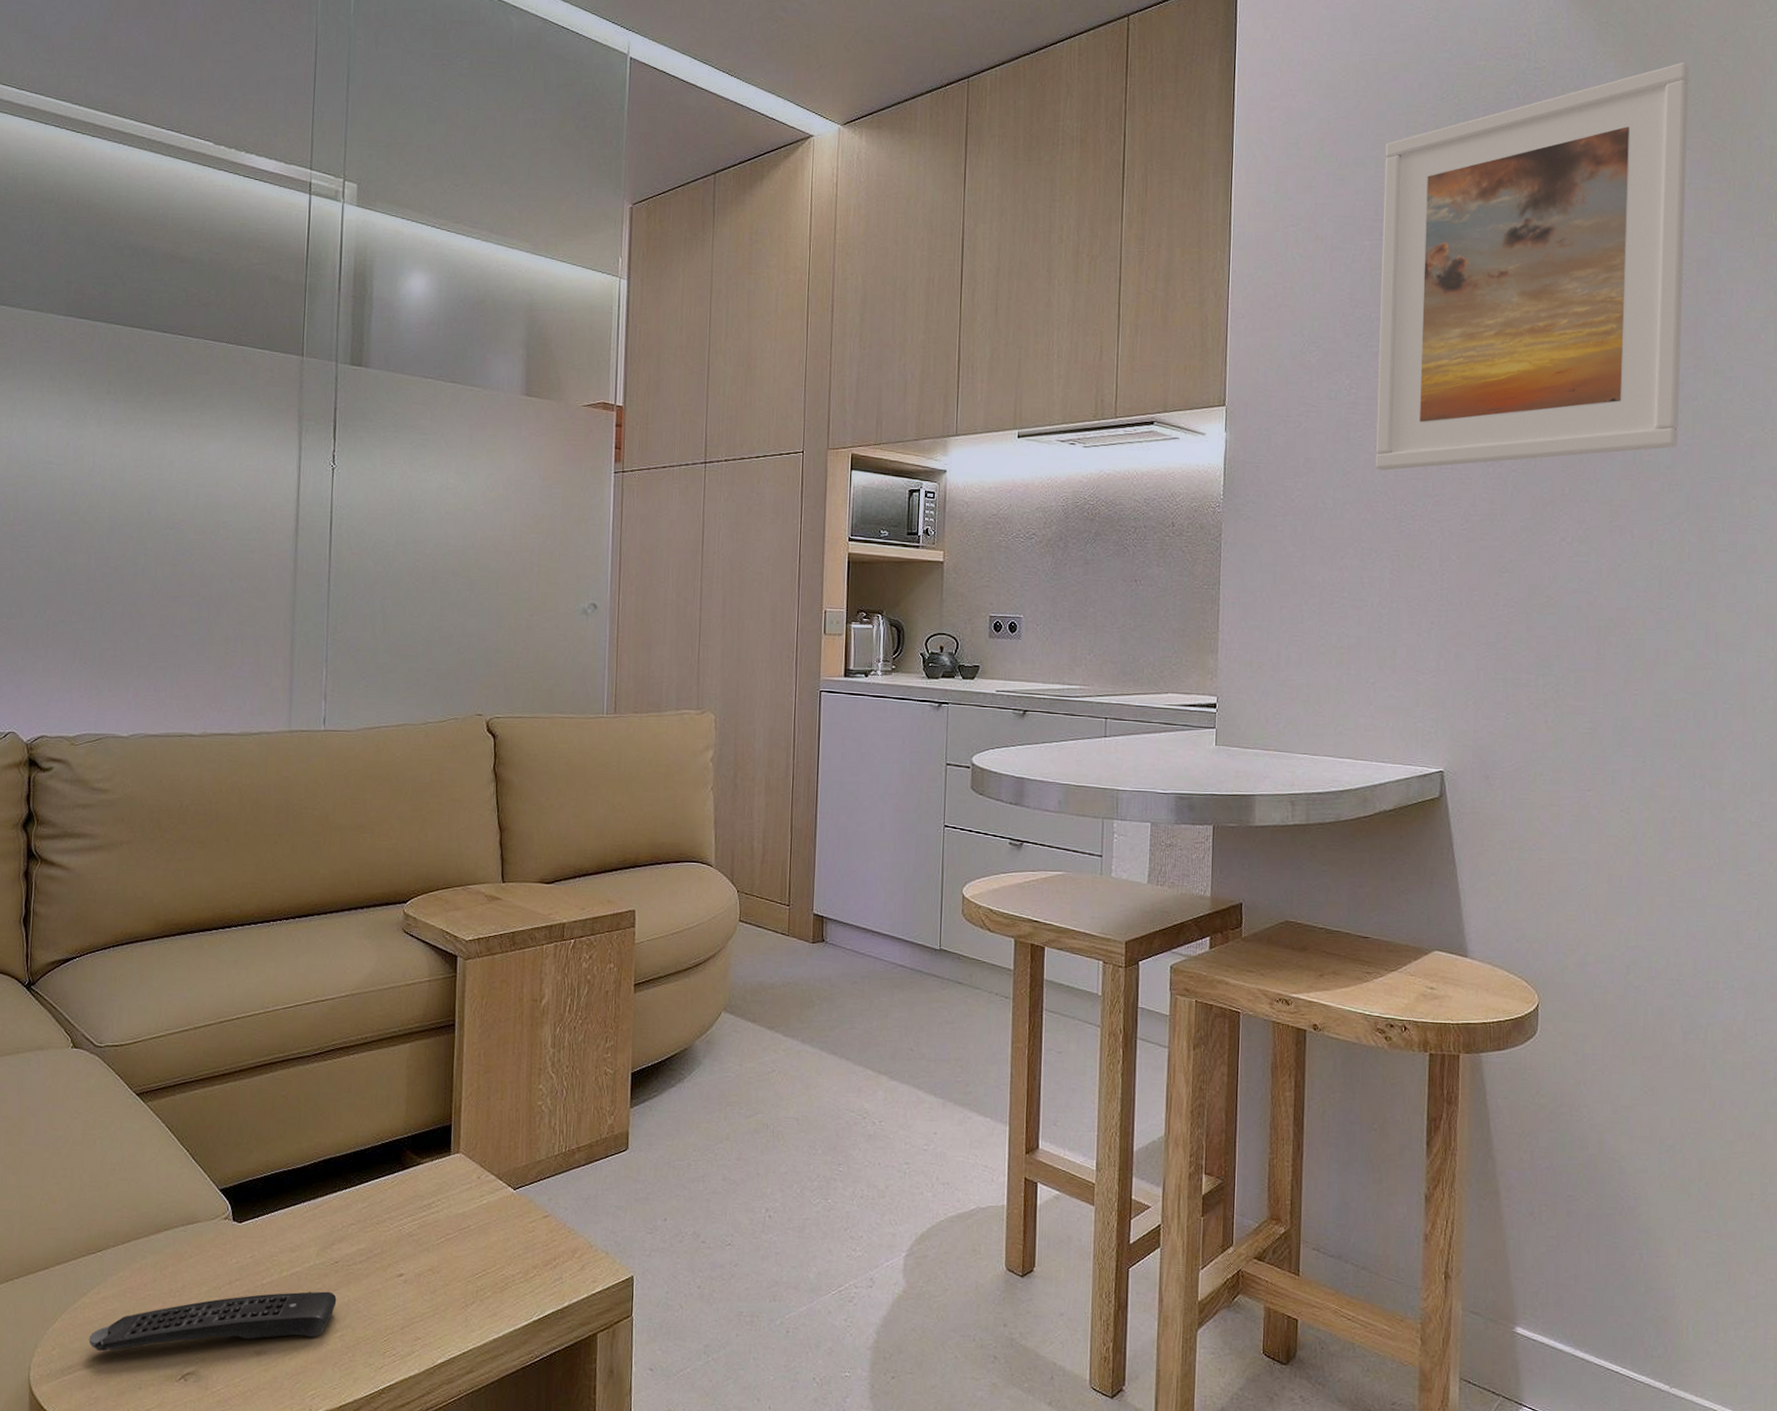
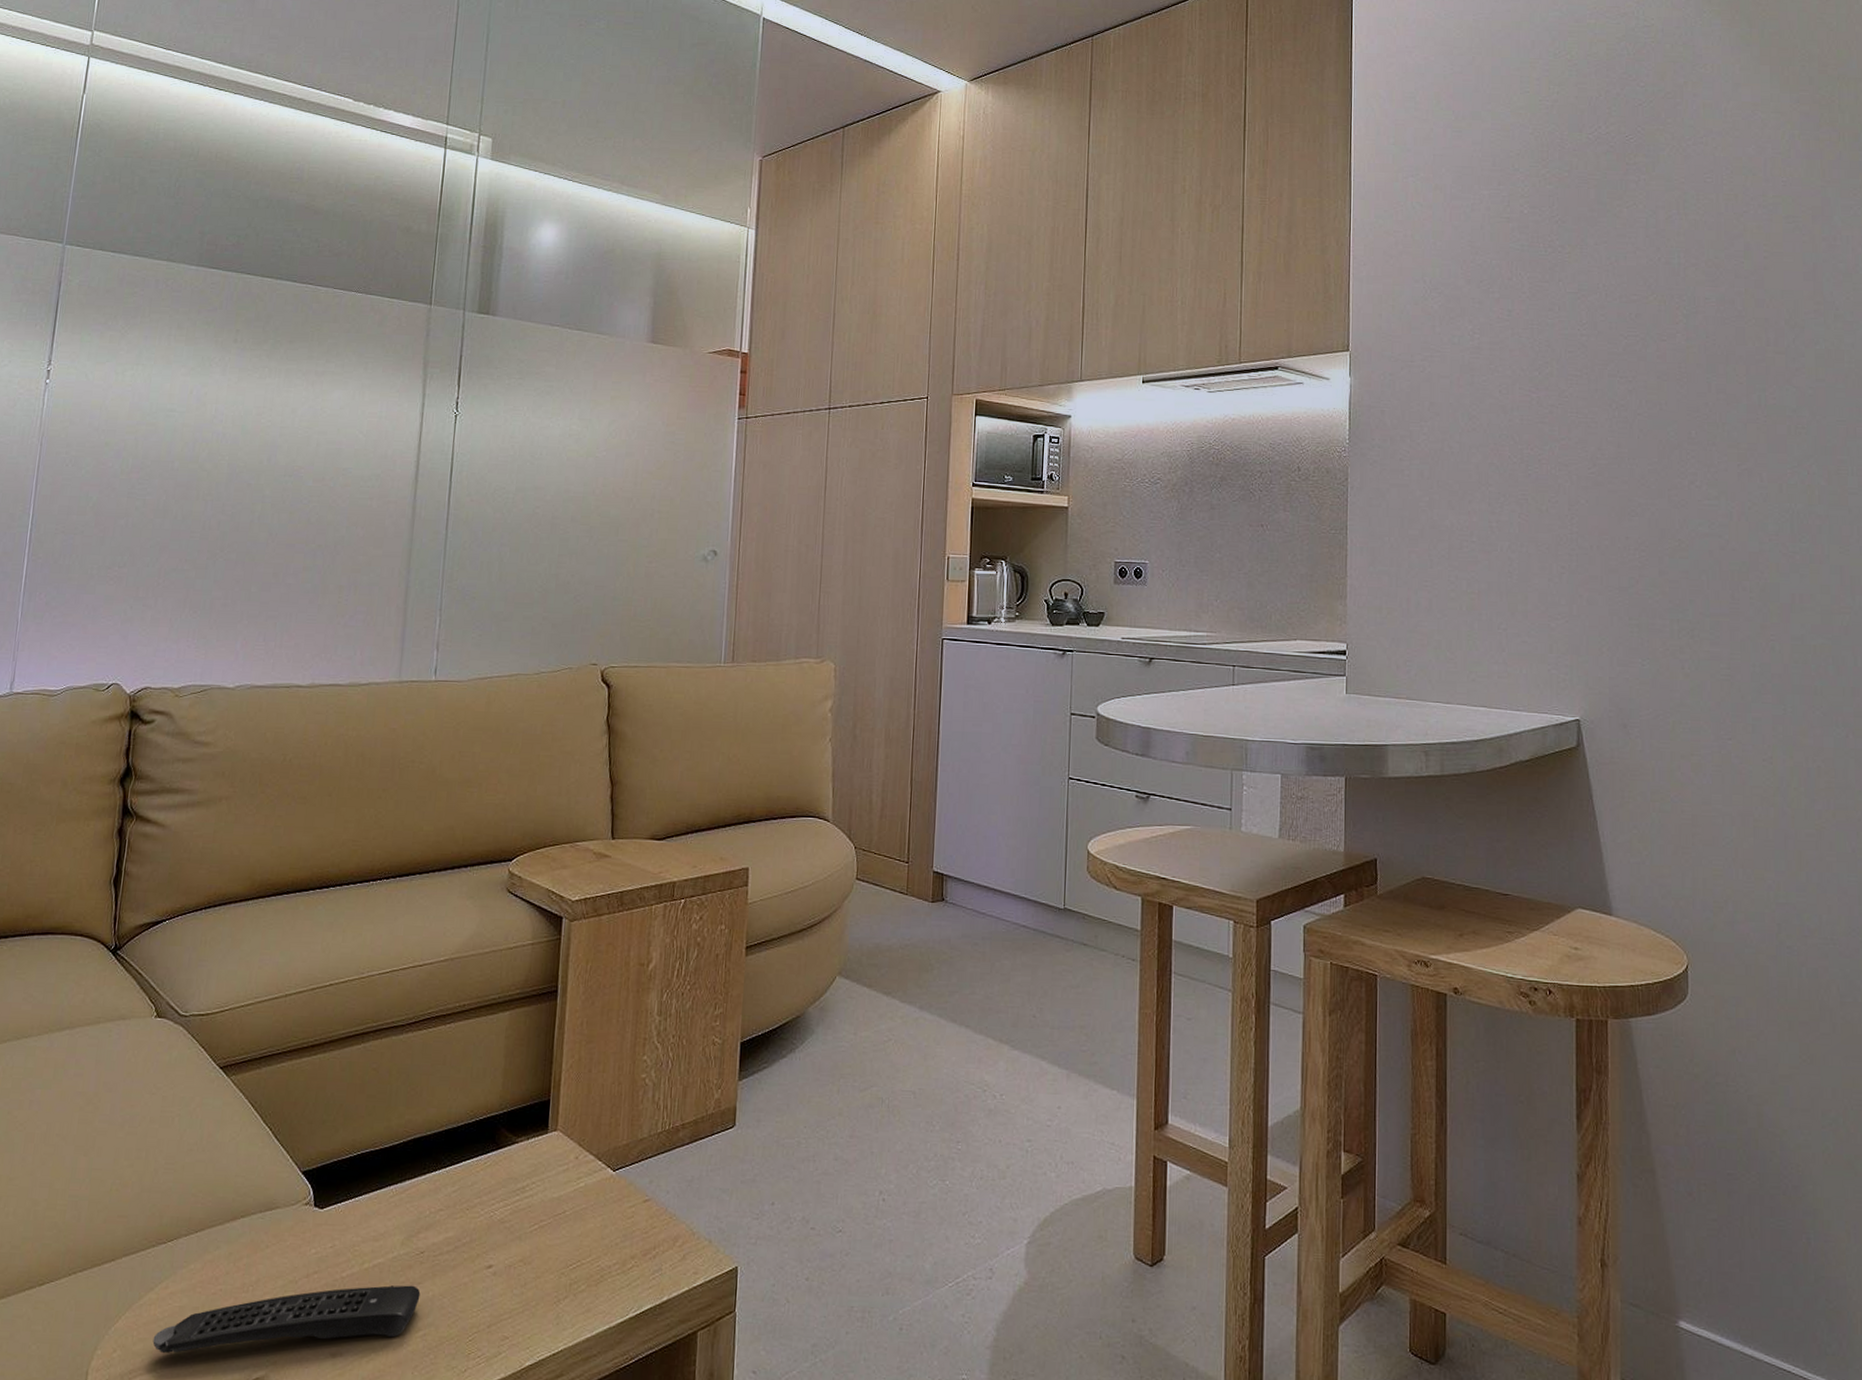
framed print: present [1375,62,1689,471] -> none [1500,20,1802,415]

